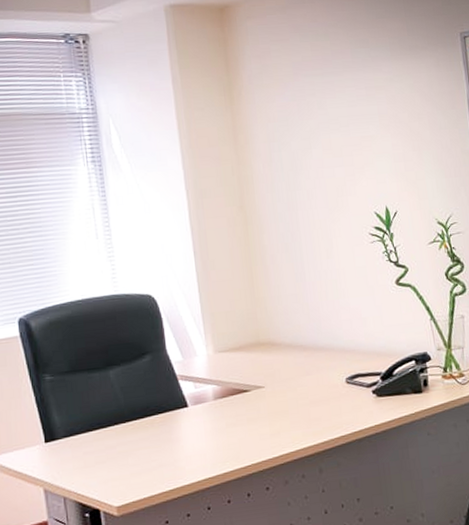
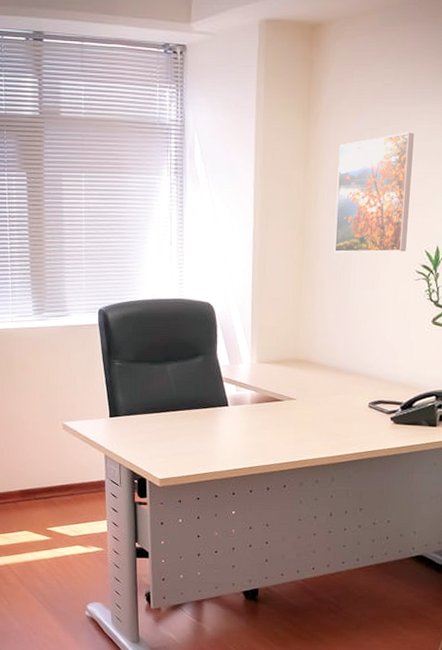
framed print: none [267,99,355,225] -> present [334,132,414,253]

